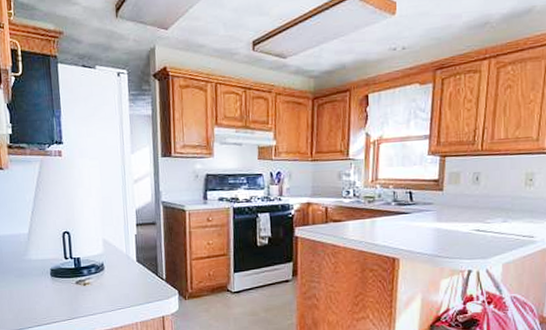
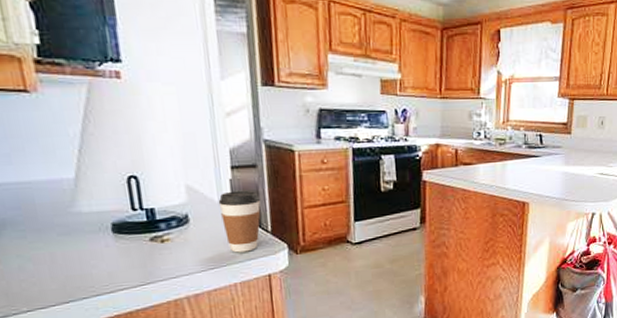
coffee cup: none [126,244,158,296] -> present [218,190,261,253]

